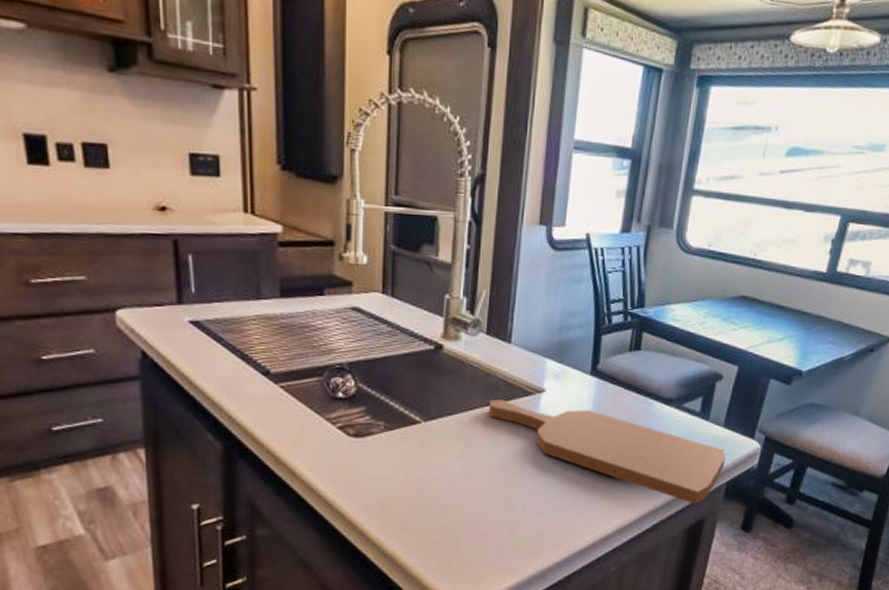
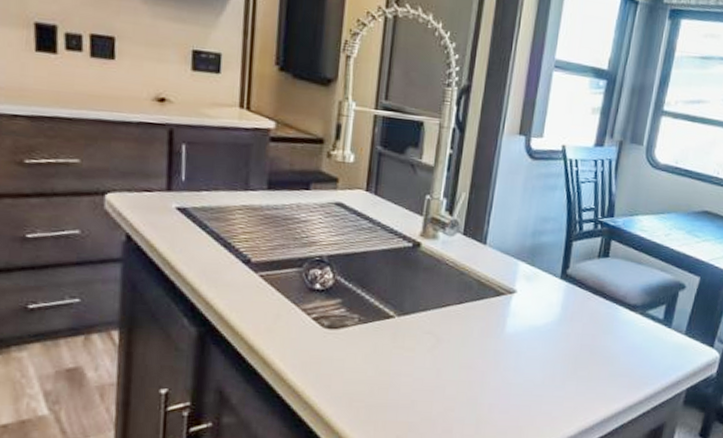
cutting board: present [488,400,726,505] -> none [460,298,687,411]

